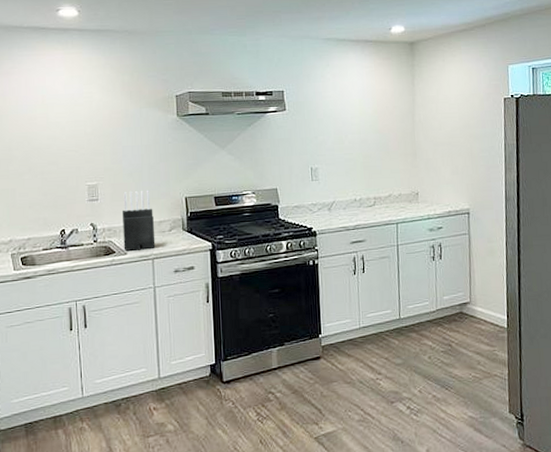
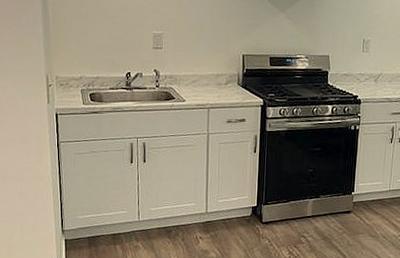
knife block: present [123,190,156,251] -> none [183,43,213,99]

